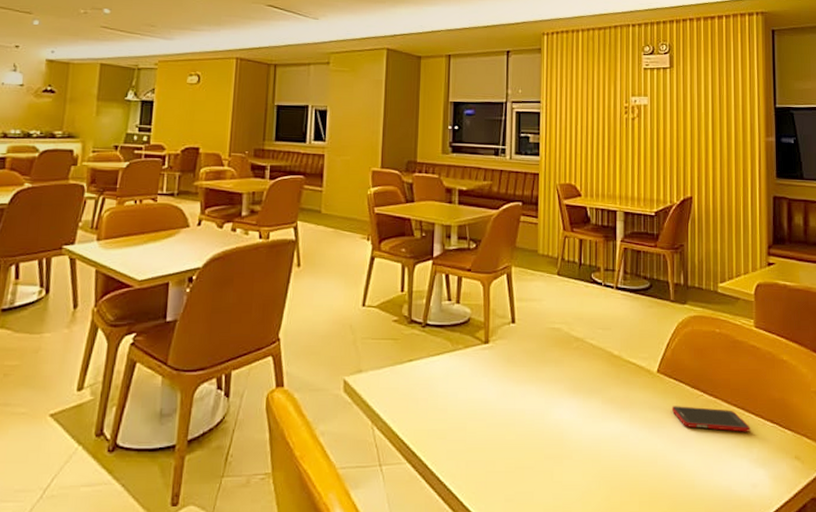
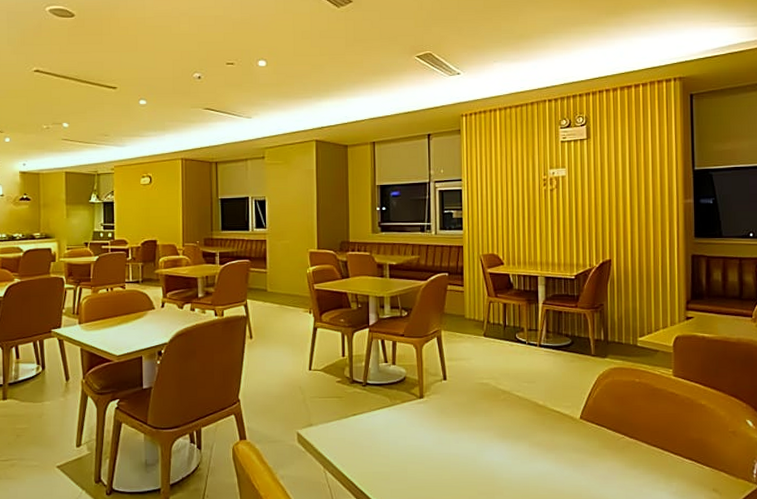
cell phone: present [671,406,750,432] -> none [594,447,670,469]

